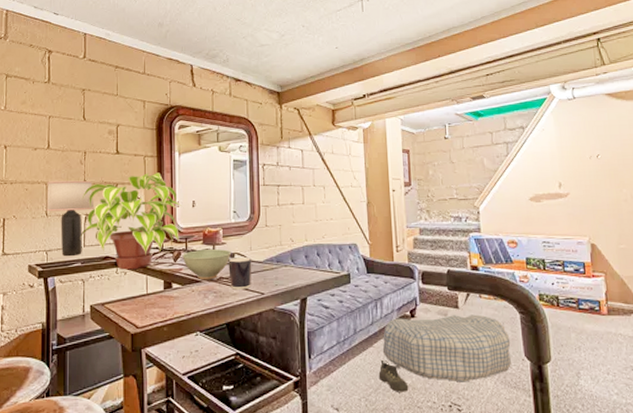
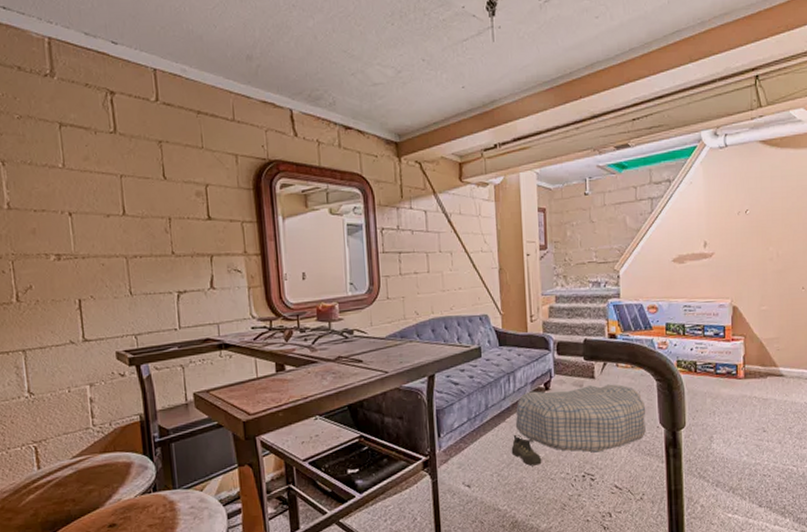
table lamp: present [46,180,95,257] -> none [128,252,188,341]
plant: present [80,172,183,270] -> none [171,241,291,353]
bowl: present [182,249,232,280] -> none [294,326,350,361]
mug: present [228,257,252,290] -> none [347,333,374,369]

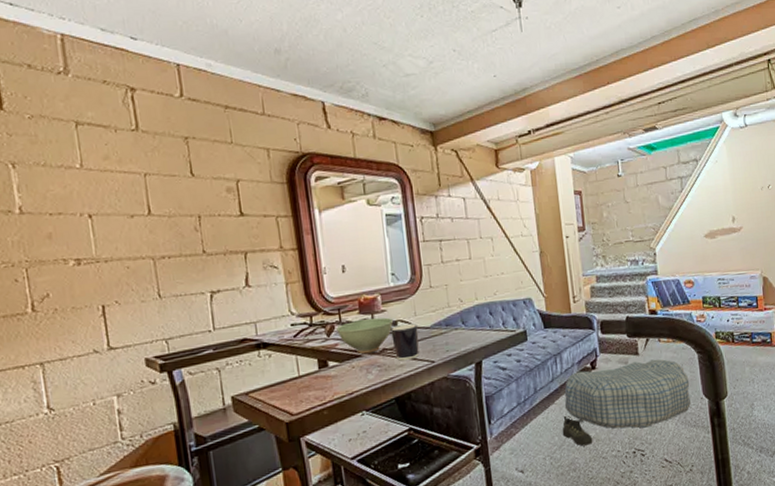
bowl: none [294,326,350,361] -> present [336,317,394,355]
mug: none [347,333,374,369] -> present [390,323,420,361]

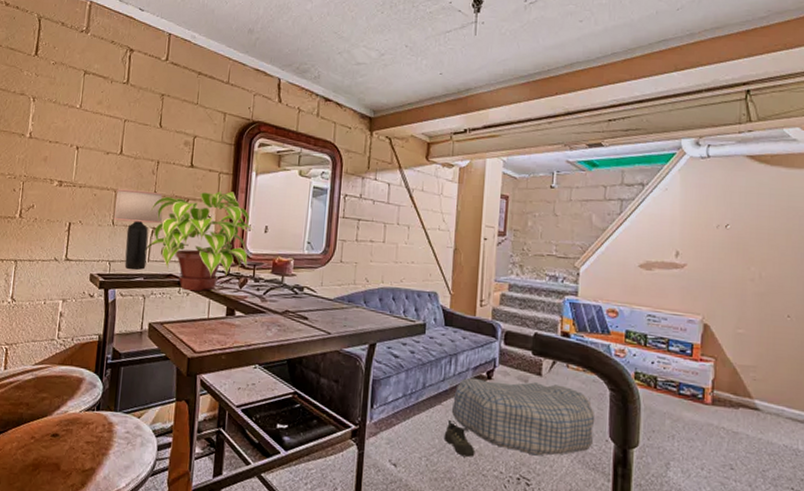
table lamp: none [155,251,221,345] -> present [113,189,163,271]
plant: none [202,235,331,353] -> present [145,191,254,292]
bowl: present [336,317,394,355] -> none [248,279,301,312]
mug: present [390,323,420,361] -> none [295,291,322,326]

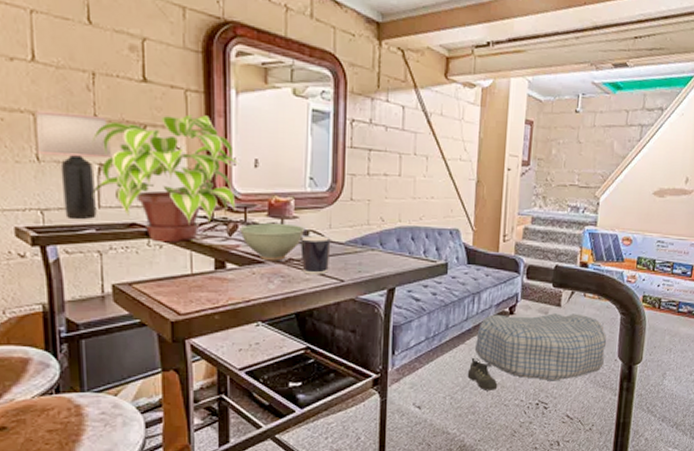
bowl: none [248,279,301,312] -> present [240,223,306,261]
mug: none [295,291,322,326] -> present [300,236,331,275]

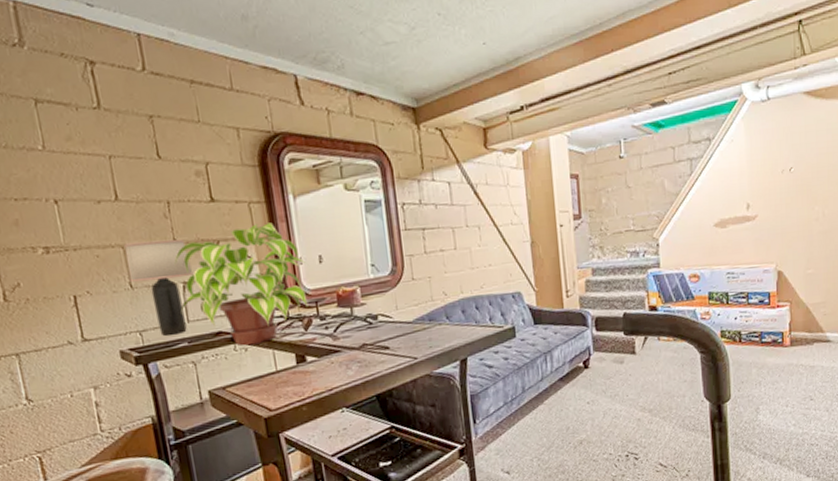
bowl: present [240,223,306,261] -> none [314,311,374,350]
mug: present [300,236,331,275] -> none [371,318,401,357]
shoe: present [467,357,498,390] -> none [550,416,584,448]
dog bed: present [474,313,607,381] -> none [554,358,690,431]

